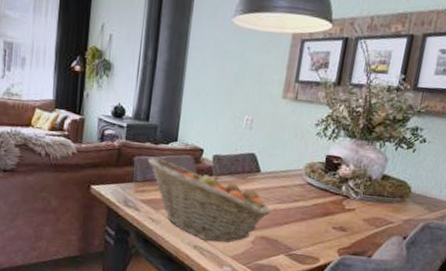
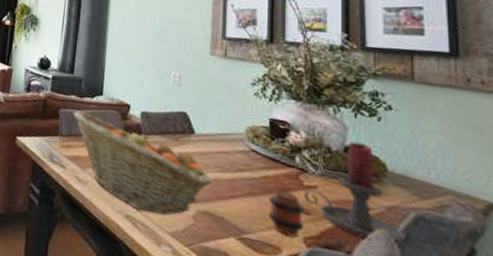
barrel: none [313,214,343,250] -> present [269,189,305,238]
candle holder: none [343,171,413,248] -> present [303,141,405,245]

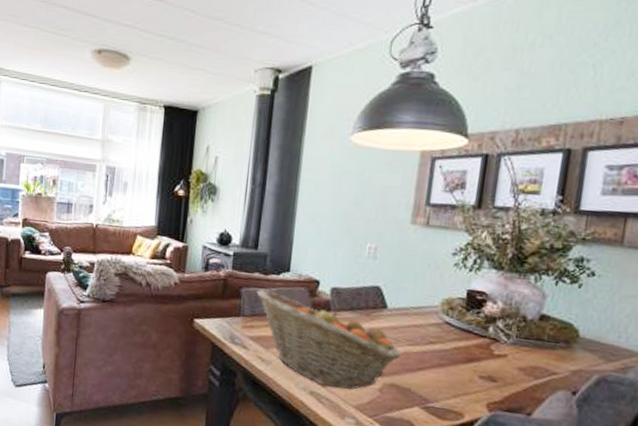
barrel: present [269,189,305,238] -> none [455,359,492,404]
candle holder: present [303,141,405,245] -> none [492,309,585,405]

